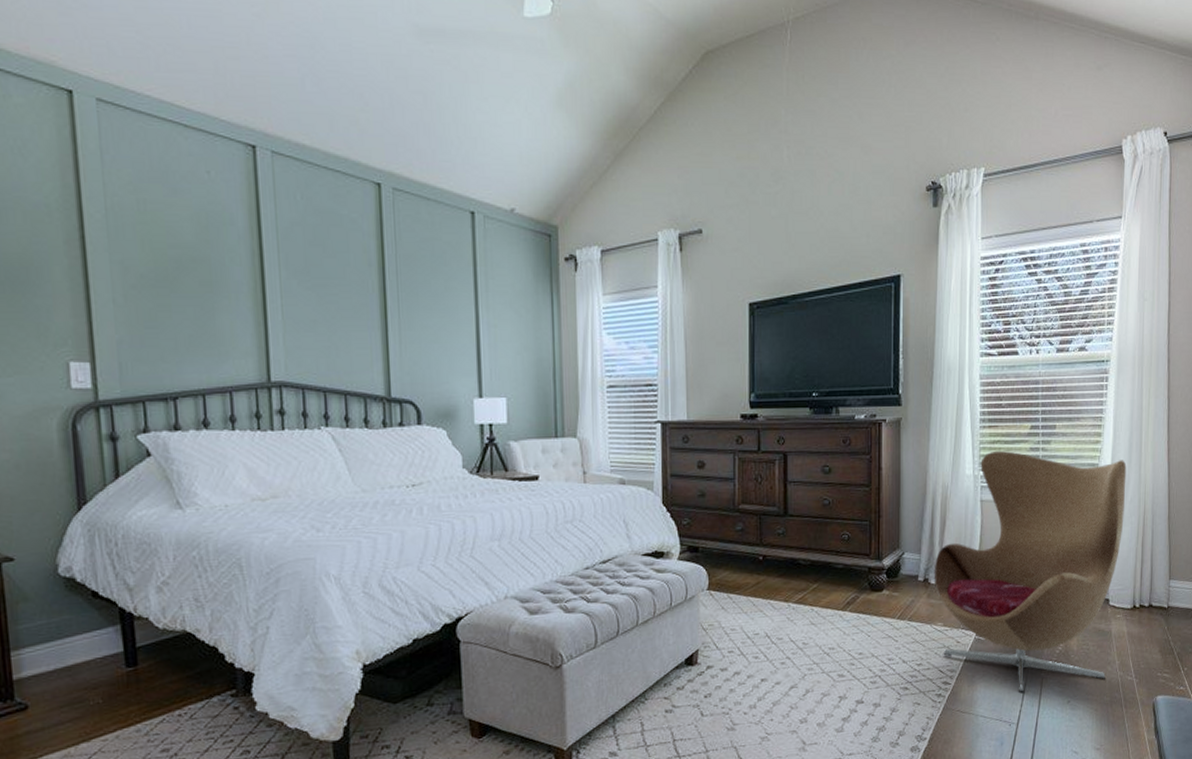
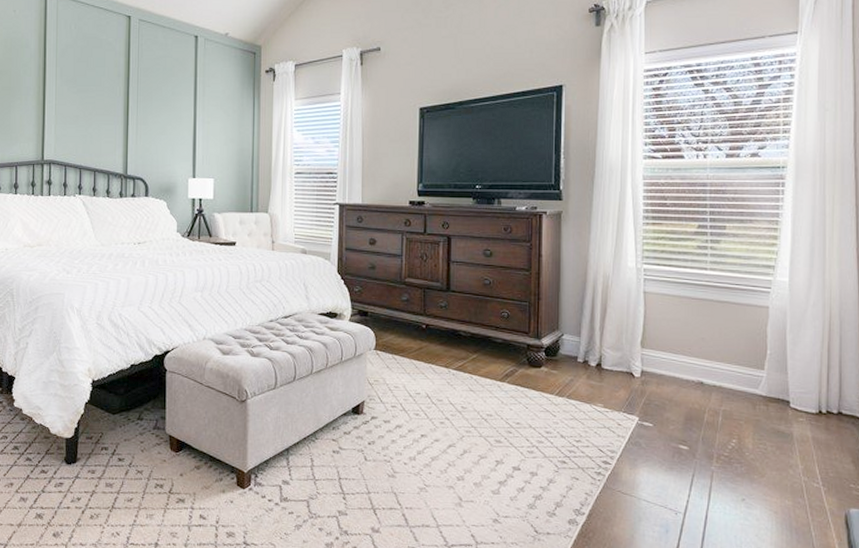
armchair: present [934,450,1127,692] -> none [594,246,808,483]

